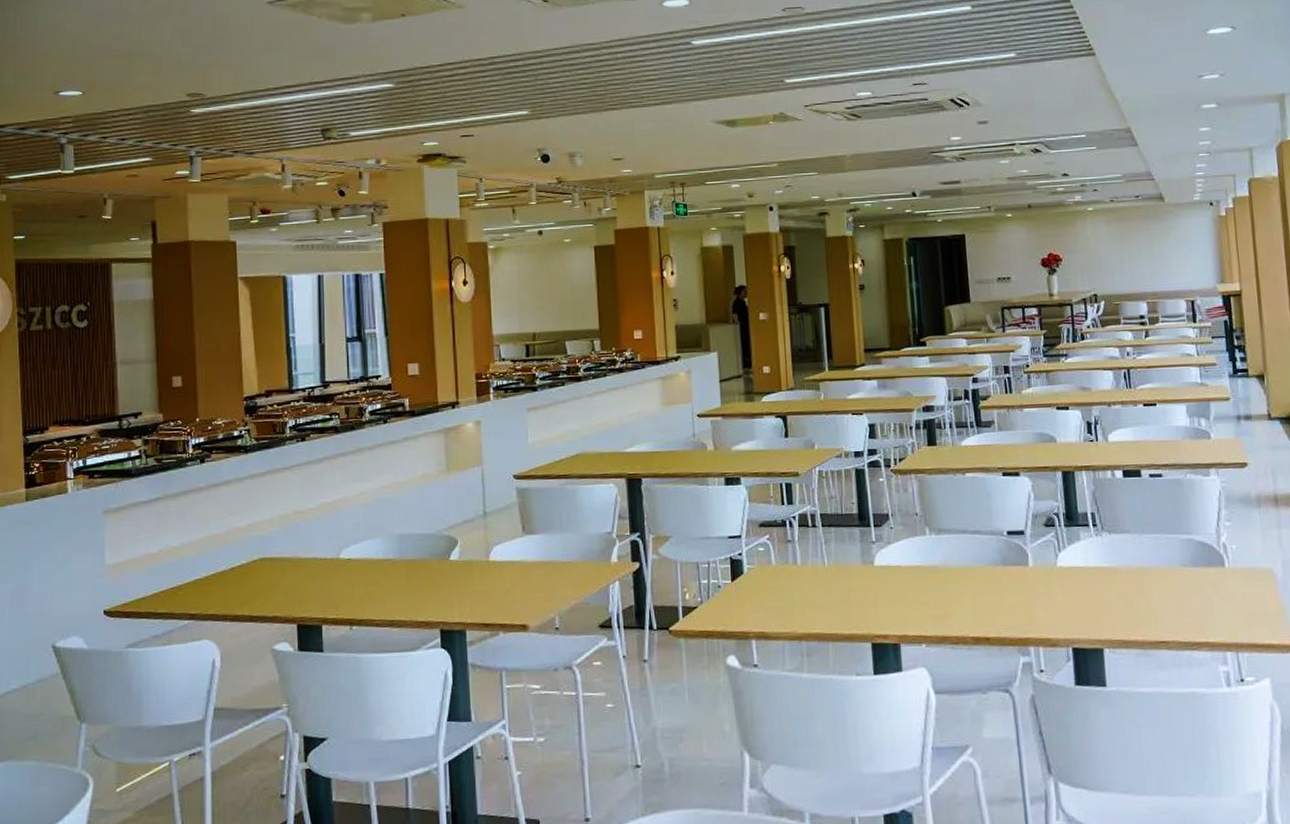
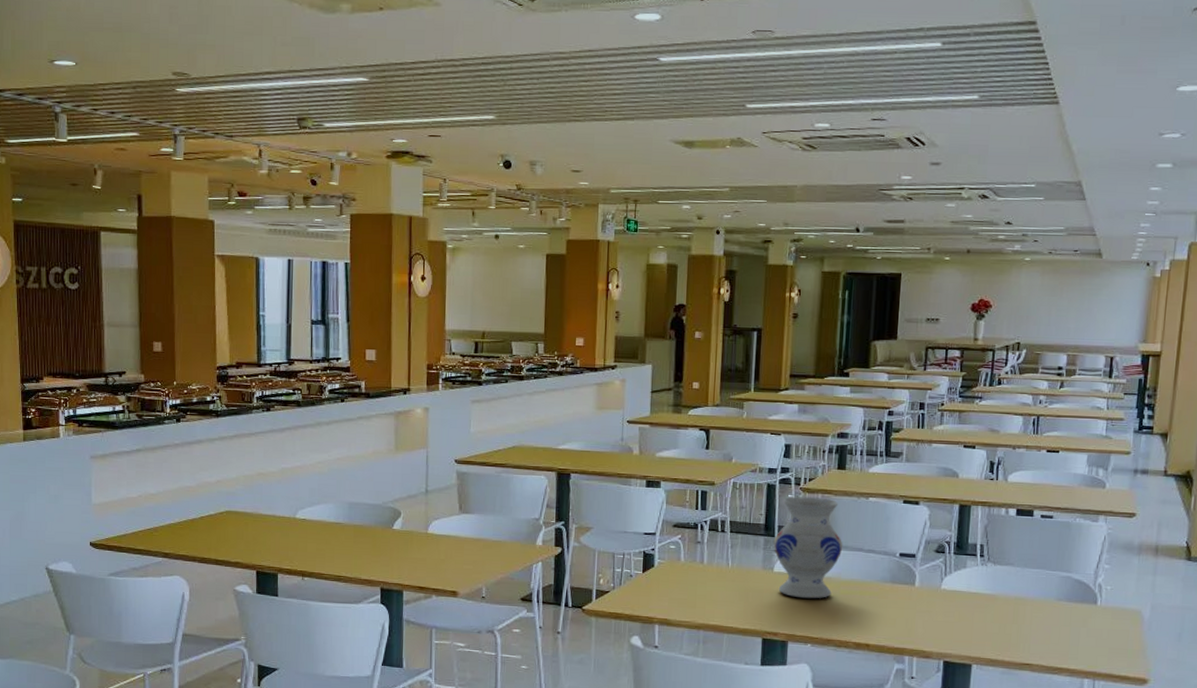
vase: none [870,478,945,593] -> present [773,496,842,599]

